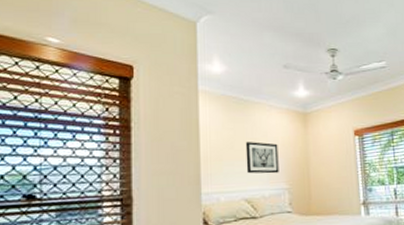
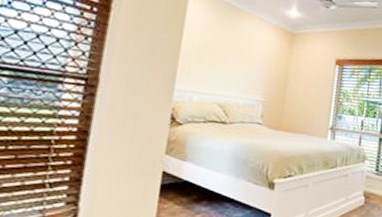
wall art: present [245,142,279,174] -> none [225,48,261,85]

